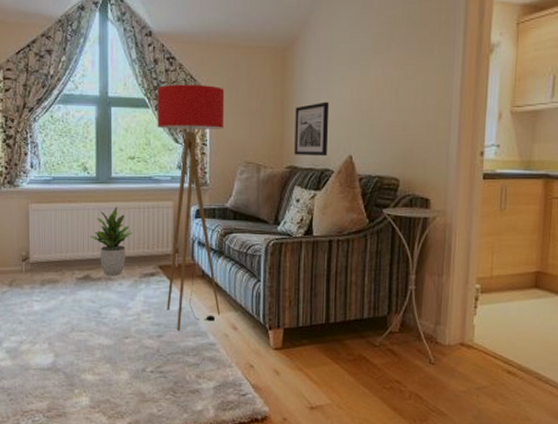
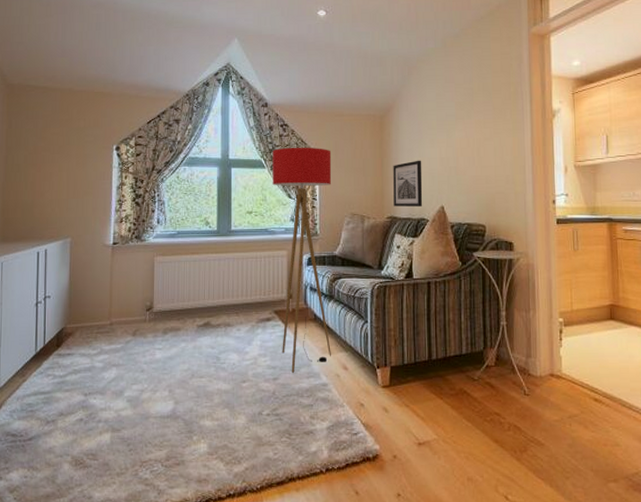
potted plant: present [89,206,133,276] -> none [210,257,251,322]

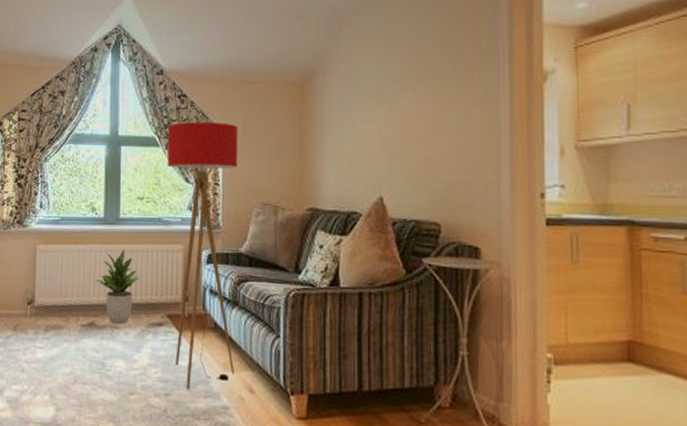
potted plant: none [210,257,251,322] -> present [95,249,141,325]
wall art: present [393,160,423,207] -> none [316,138,355,197]

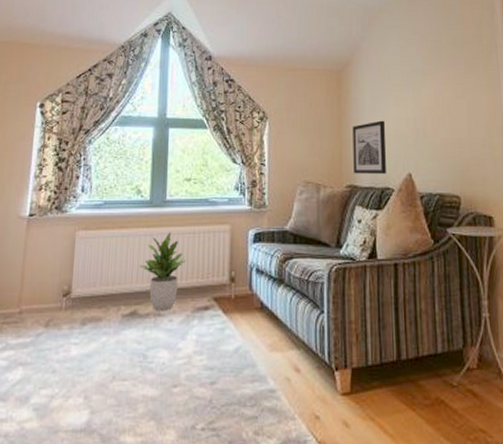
floor lamp: present [167,121,238,390] -> none [215,105,283,375]
wall art: none [316,138,355,197] -> present [352,120,387,174]

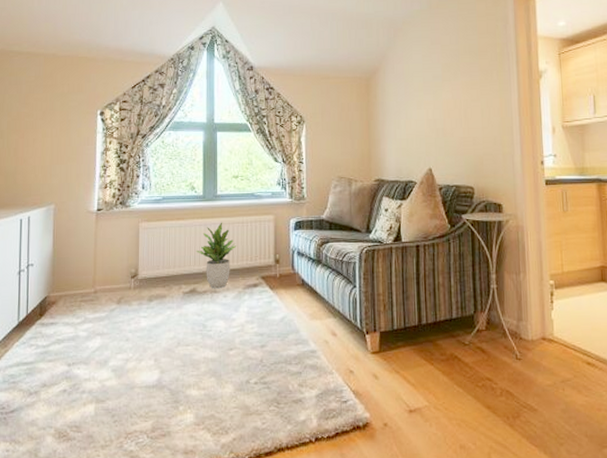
wall art: present [352,120,387,174] -> none [380,122,410,169]

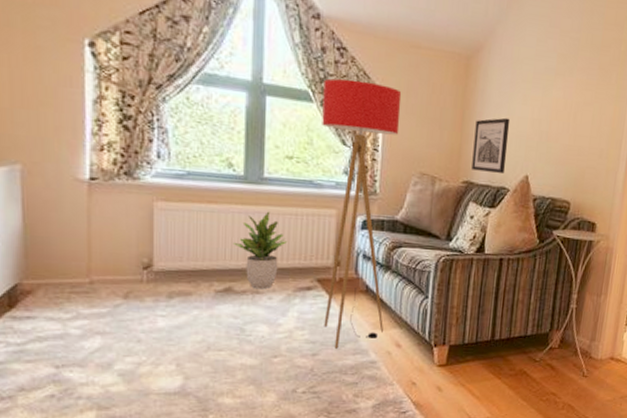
floor lamp: none [258,110,319,340] -> present [322,78,402,349]
wall art: none [380,122,410,169] -> present [471,117,511,173]

